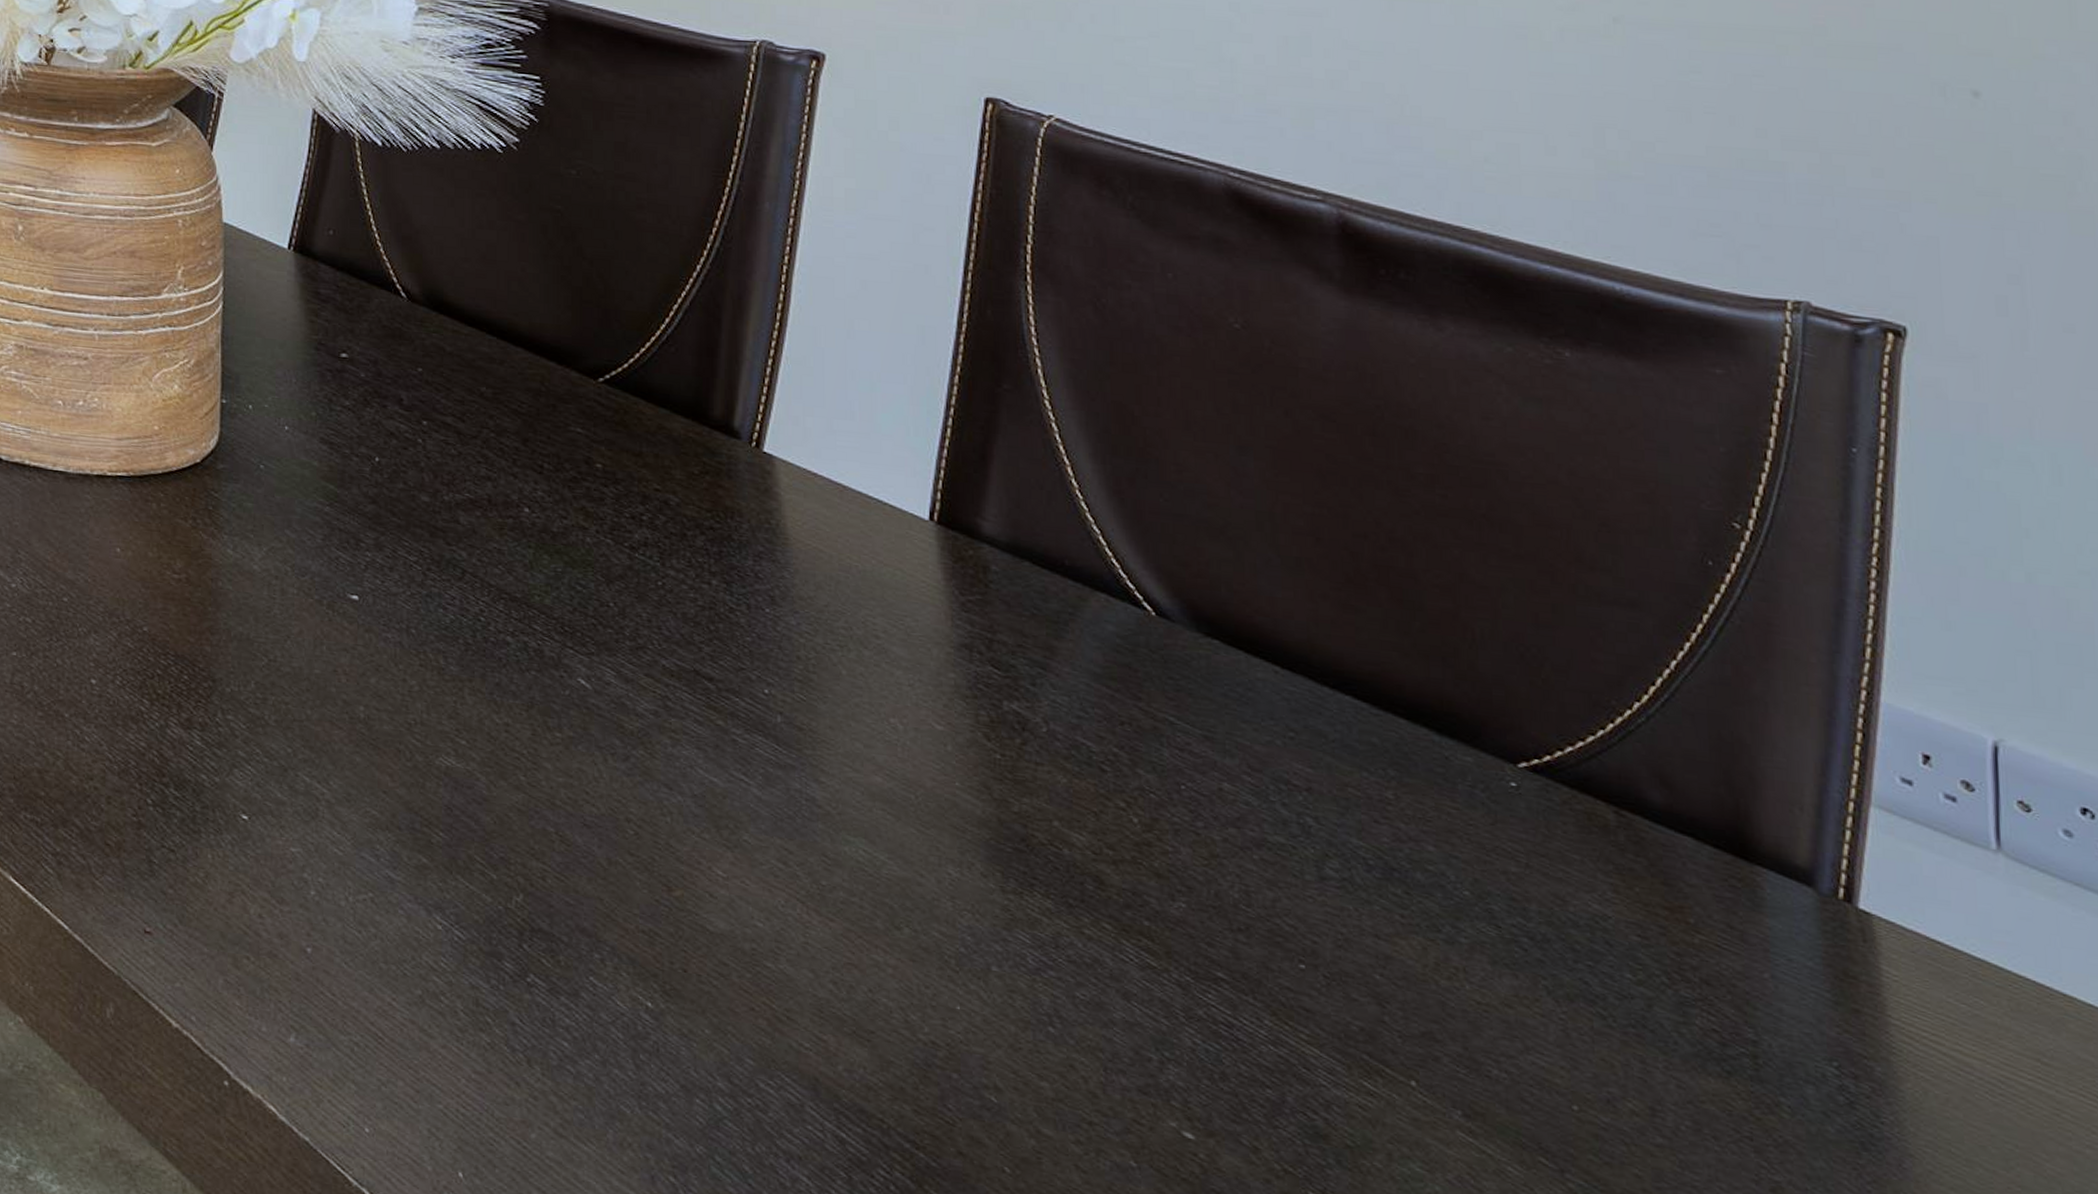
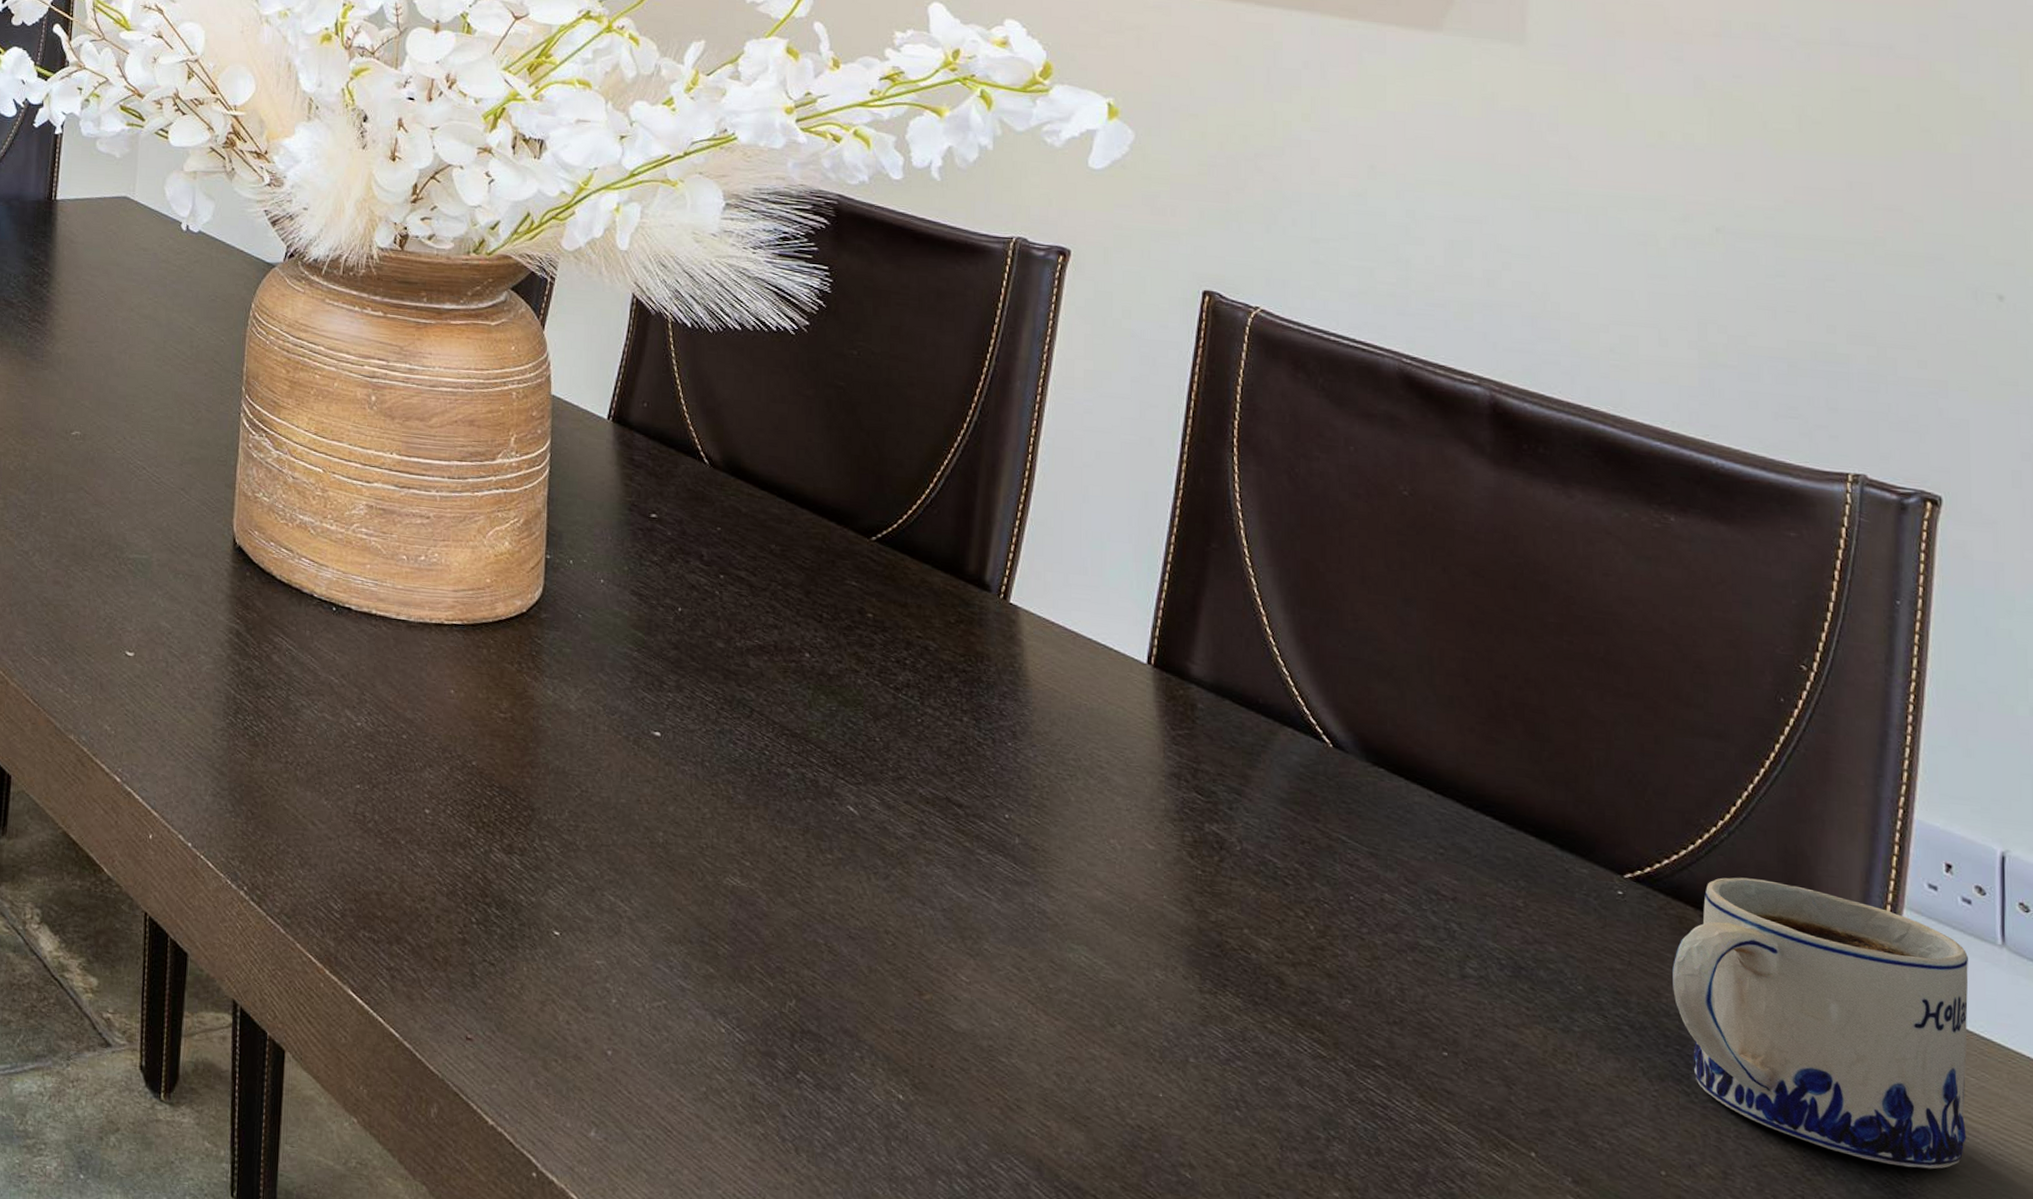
mug: none [1581,767,1957,1110] -> present [1672,877,1968,1169]

